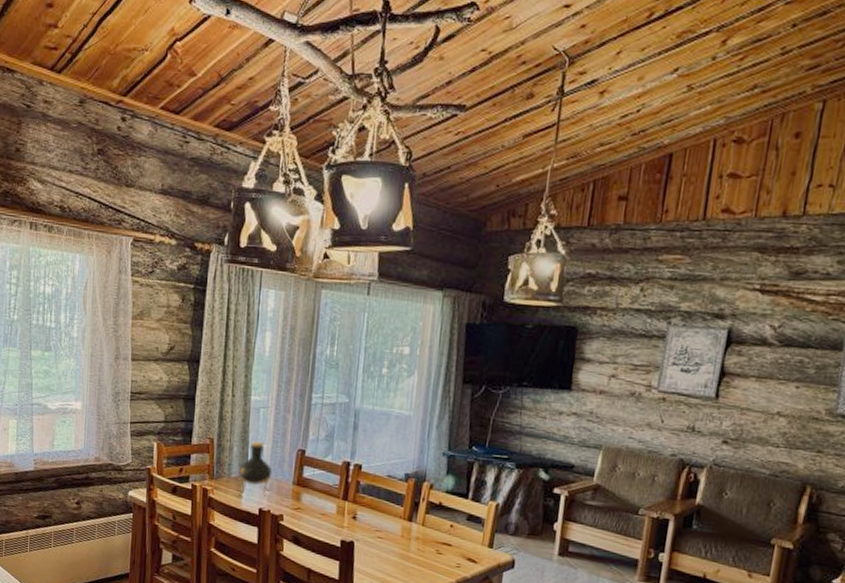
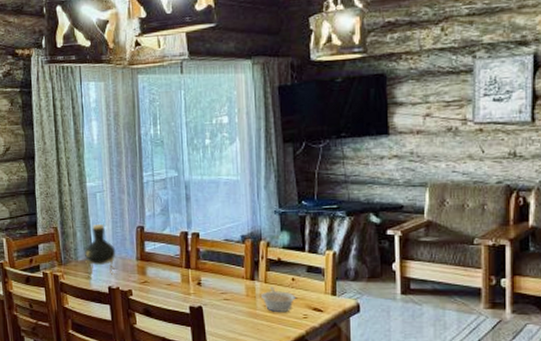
legume: none [415,531,452,559] -> present [260,287,296,312]

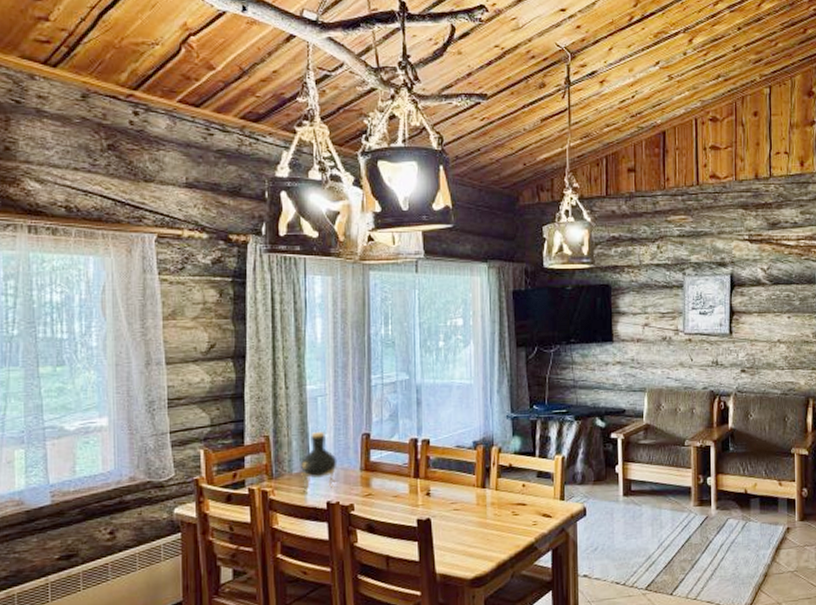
legume: present [260,287,296,312] -> none [490,494,526,520]

